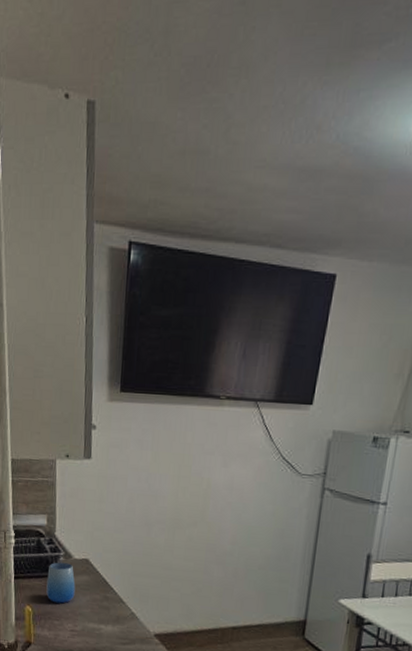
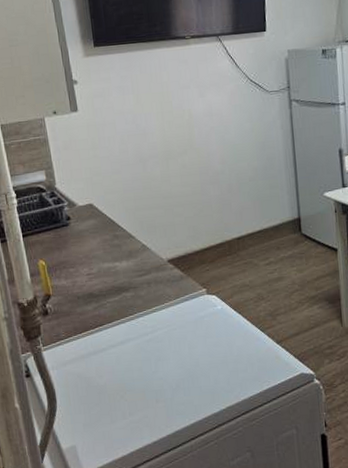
cup: present [46,562,76,604] -> none [54,211,85,252]

